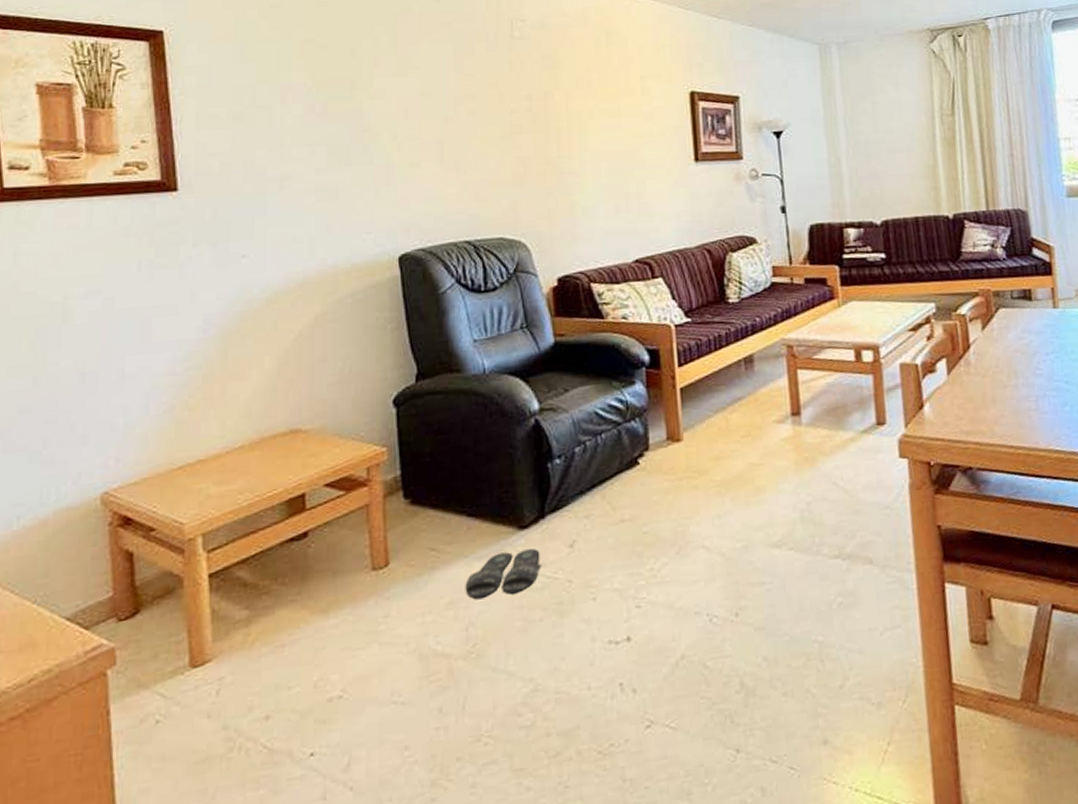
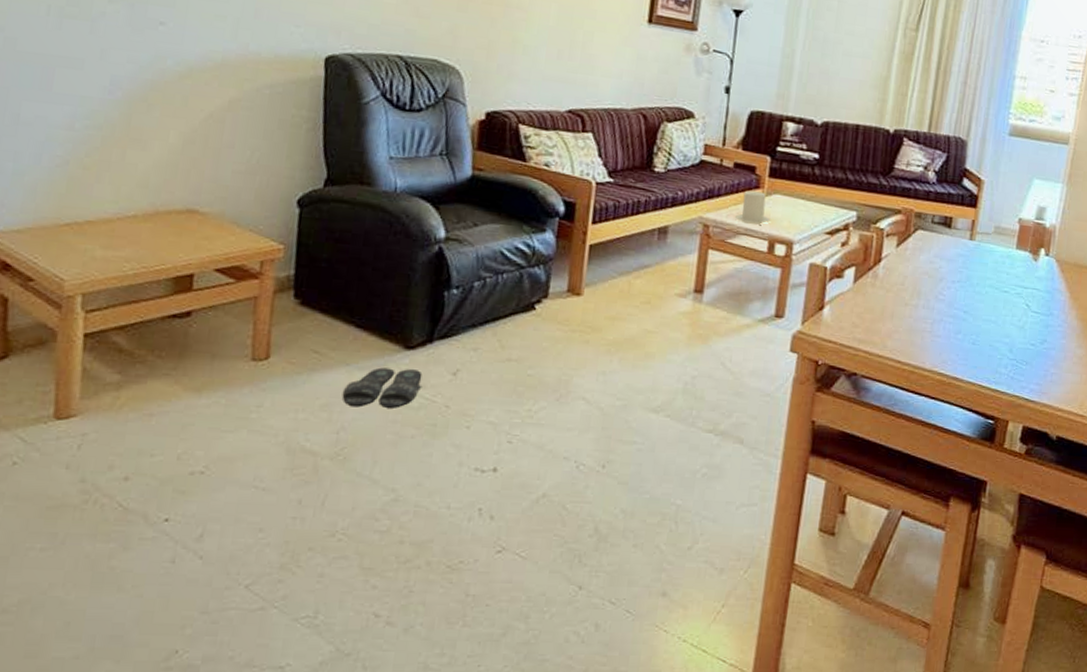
candle: none [817,302,851,337] -> present [735,190,770,225]

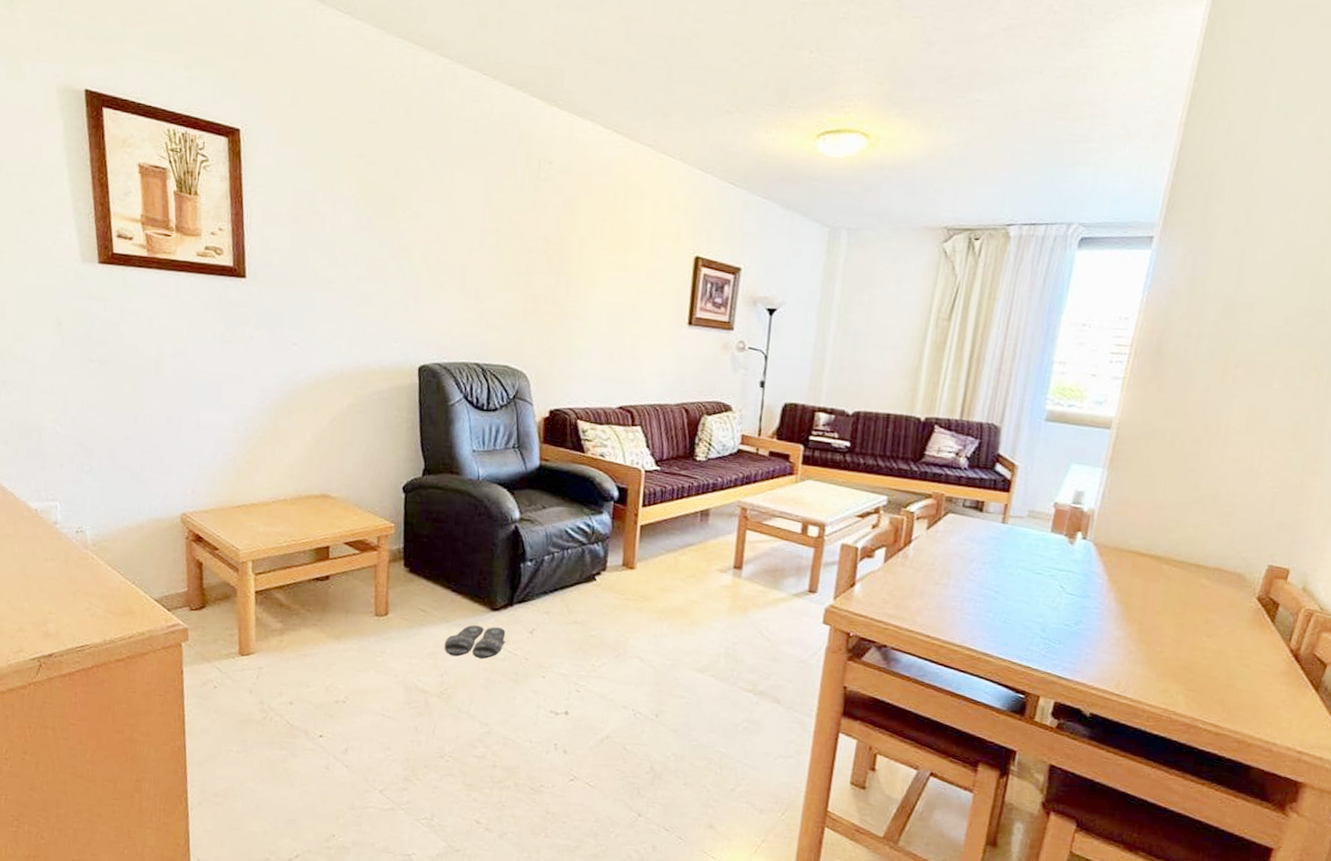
candle: present [735,190,770,225] -> none [771,477,804,509]

